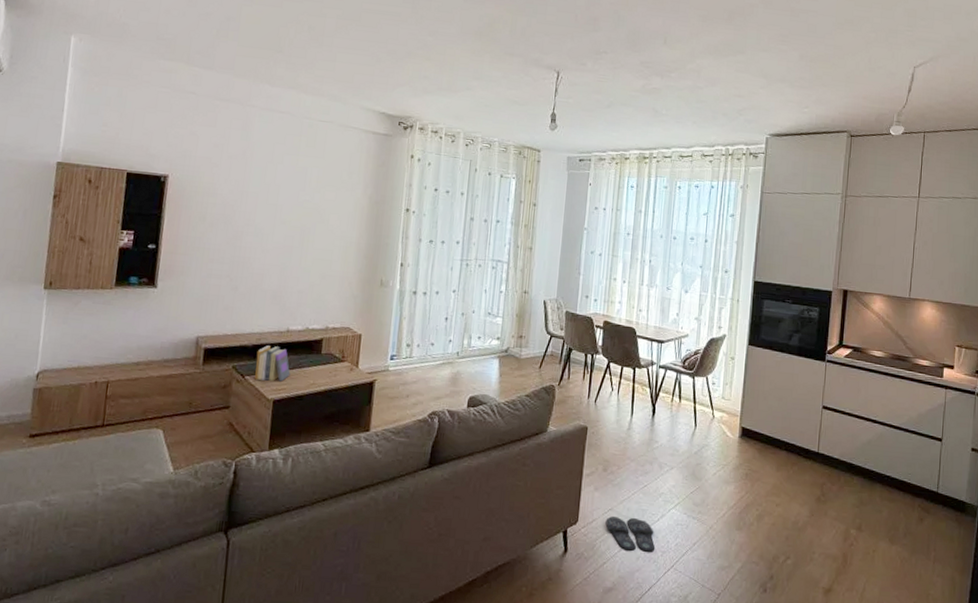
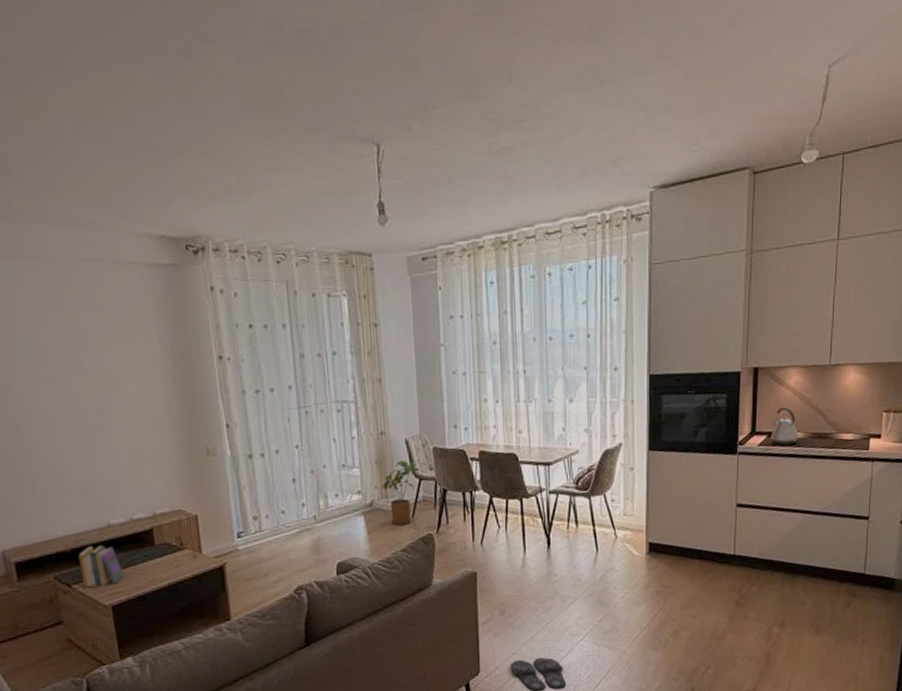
house plant: none [519,317,552,373] -> present [383,460,420,525]
kettle: none [855,327,881,363] -> present [770,407,799,447]

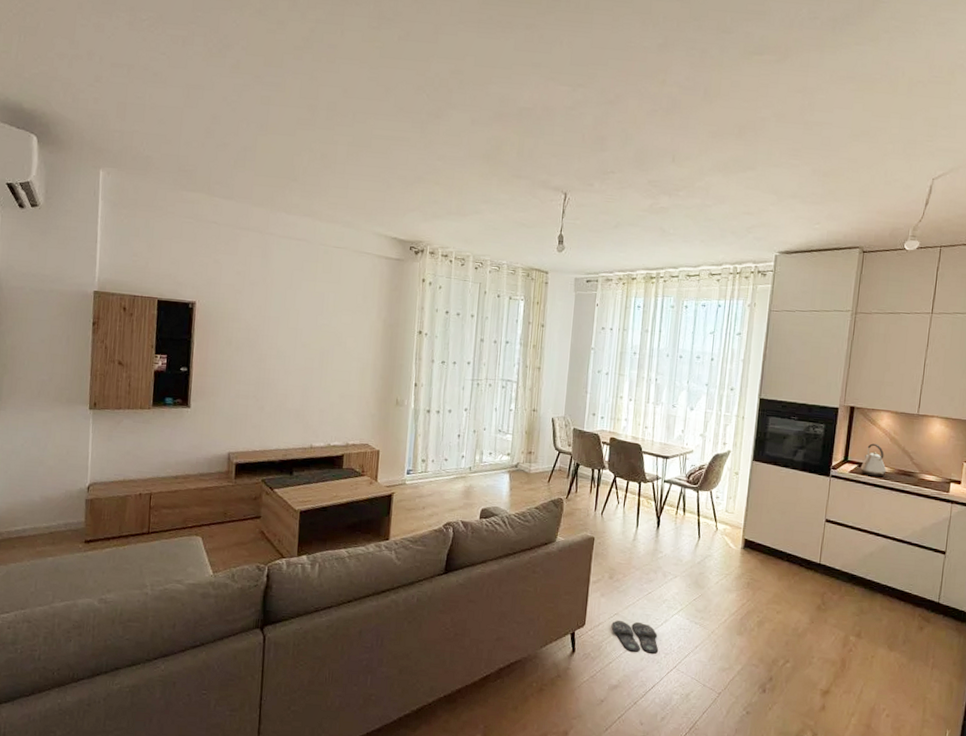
books: present [78,545,125,588] -> none [282,461,315,494]
house plant: present [383,460,420,525] -> none [528,434,560,487]

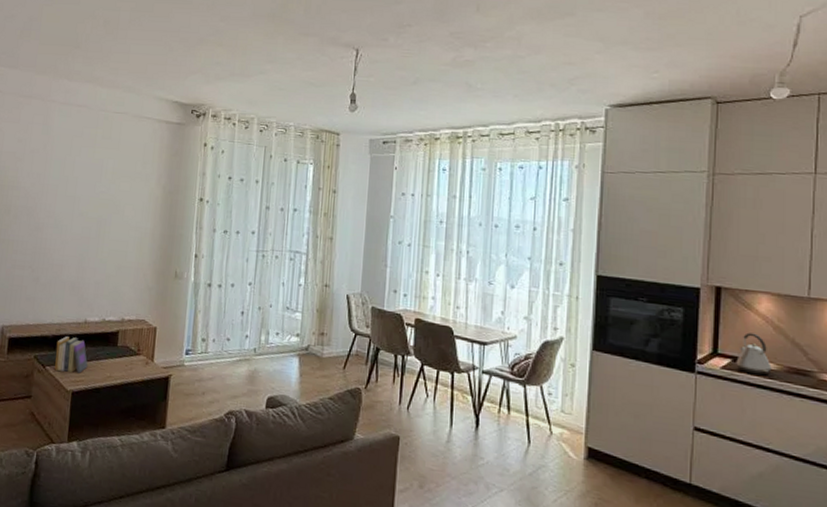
books: none [282,461,315,494] -> present [55,336,88,374]

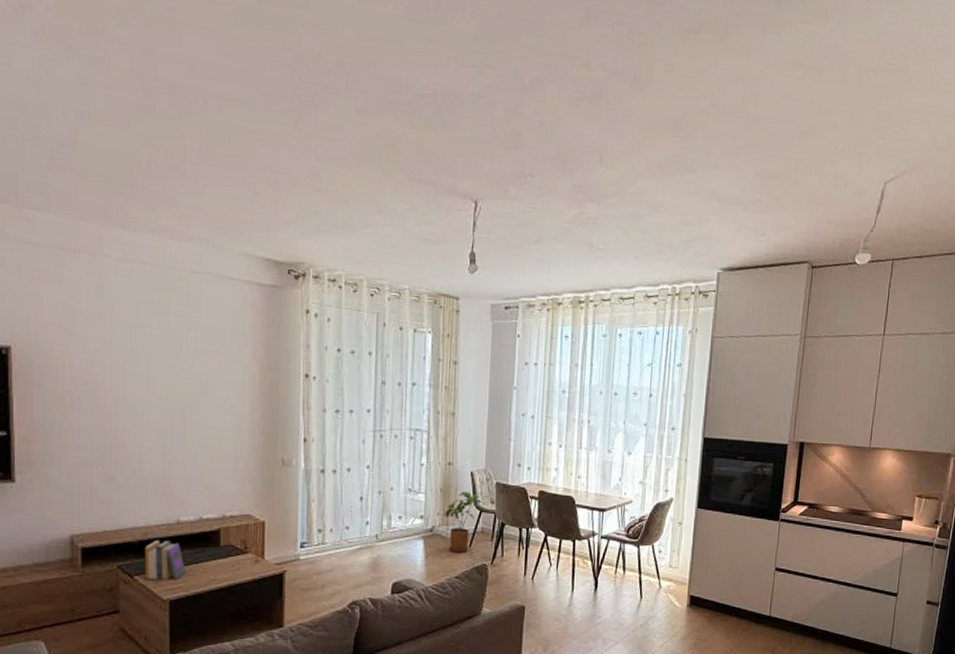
house plant: none [320,313,357,375] -> present [445,491,482,553]
kettle: present [736,332,772,377] -> none [811,481,838,519]

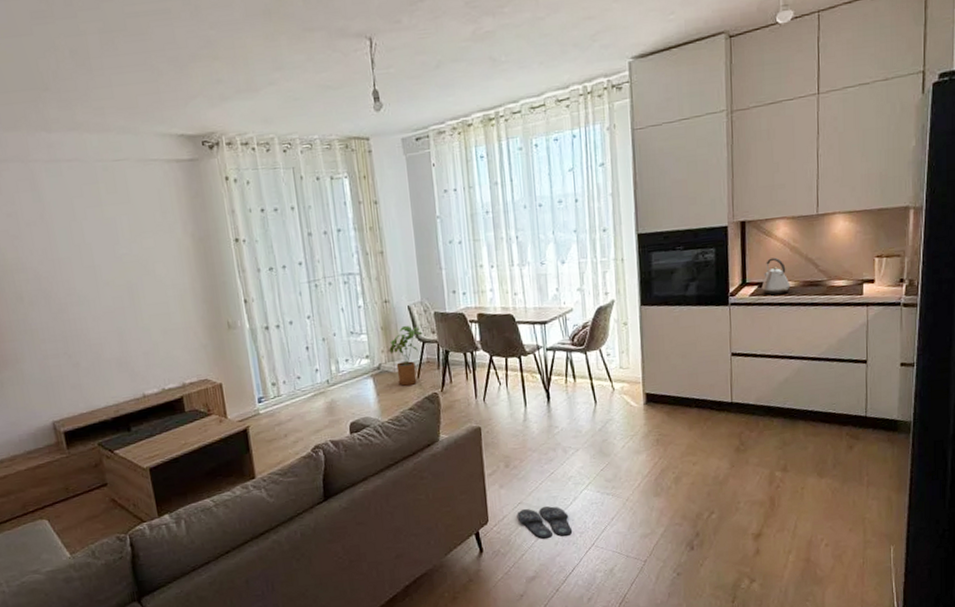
books: present [144,540,186,581] -> none [118,414,160,453]
kettle: none [811,481,838,519] -> present [761,257,791,296]

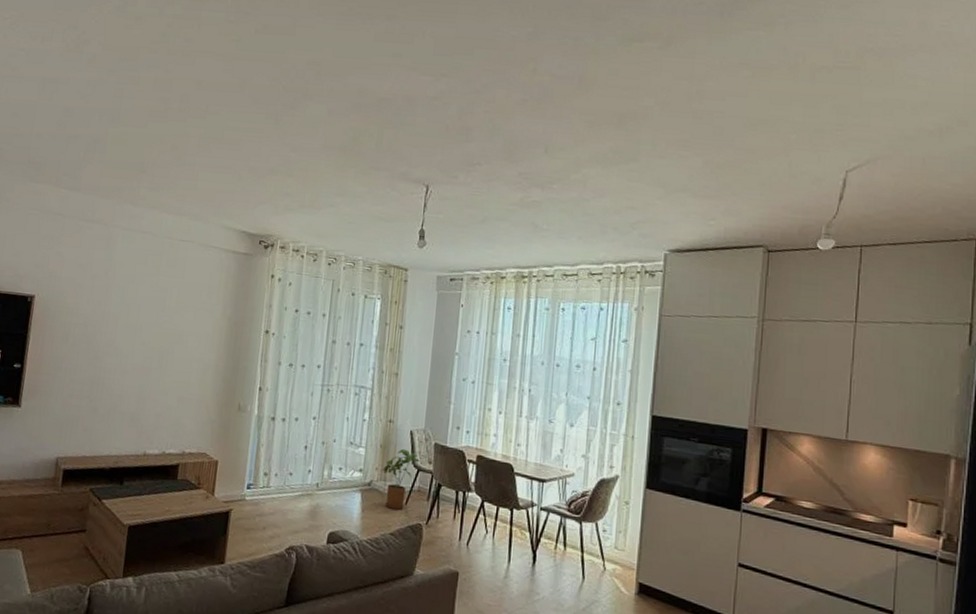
kettle: present [761,257,791,296] -> none [778,473,811,516]

